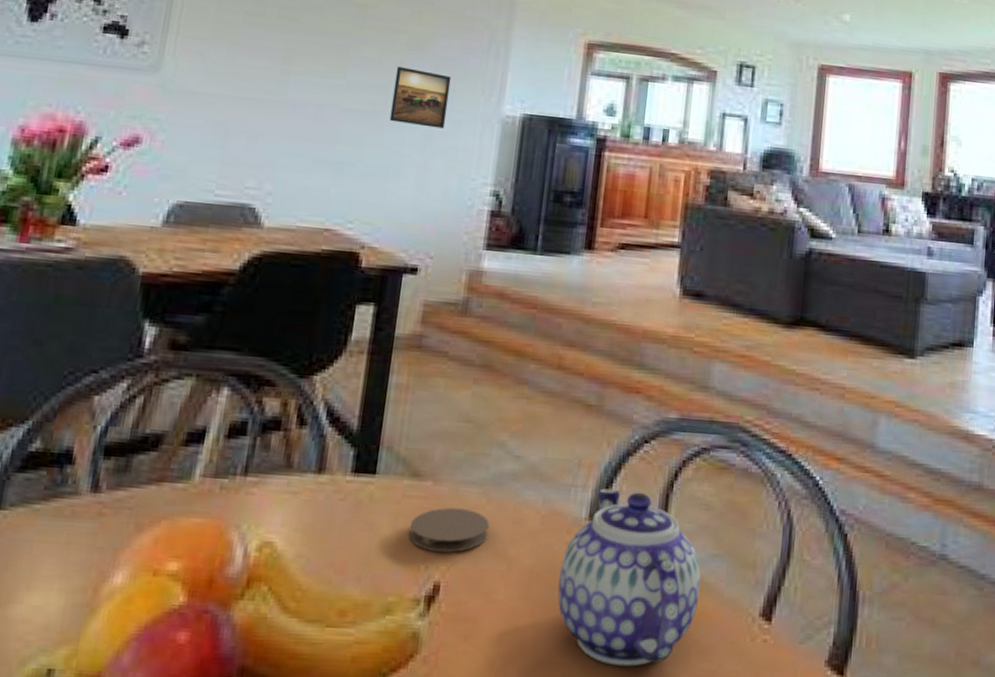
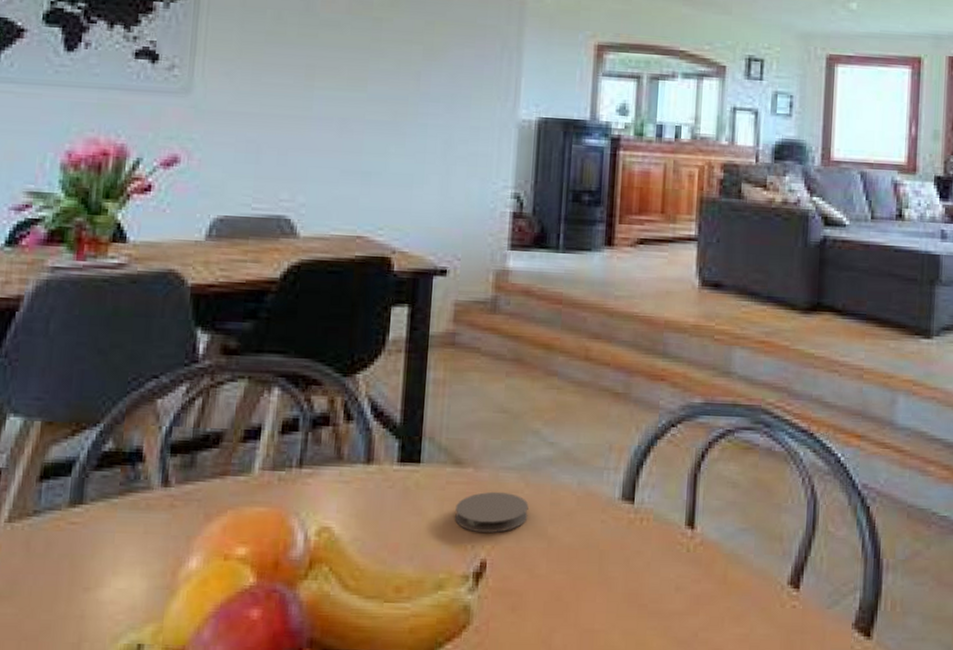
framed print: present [389,66,452,129] -> none [411,77,467,135]
teapot: present [557,488,701,667] -> none [596,470,731,632]

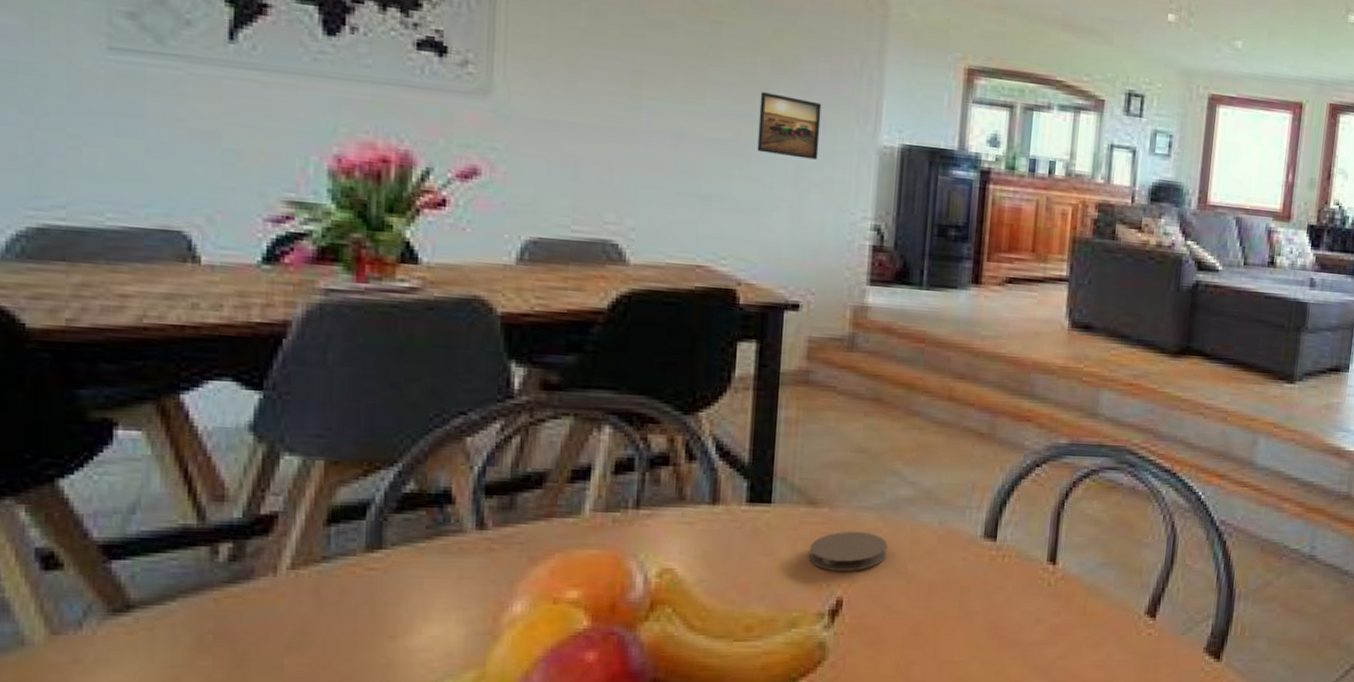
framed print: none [411,77,467,135] -> present [757,92,822,160]

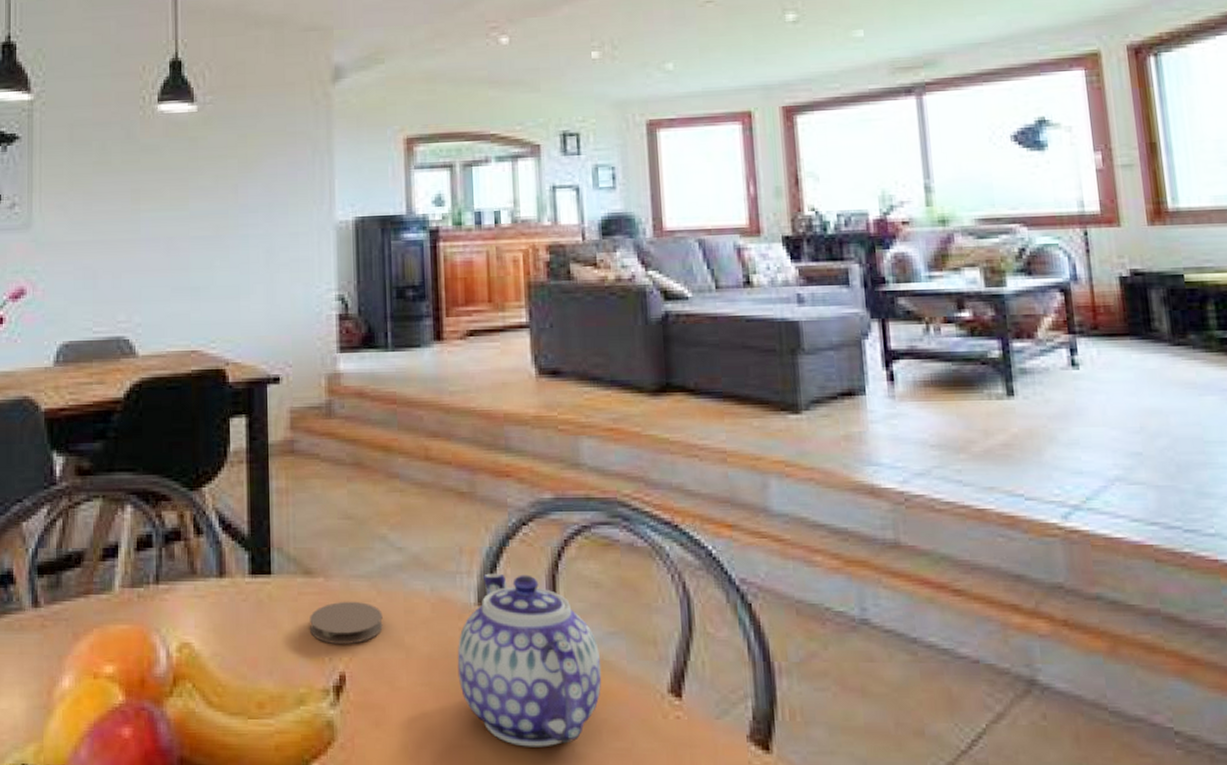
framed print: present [757,92,822,160] -> none [232,190,284,243]
teapot: none [956,509,1091,661] -> present [457,573,602,747]

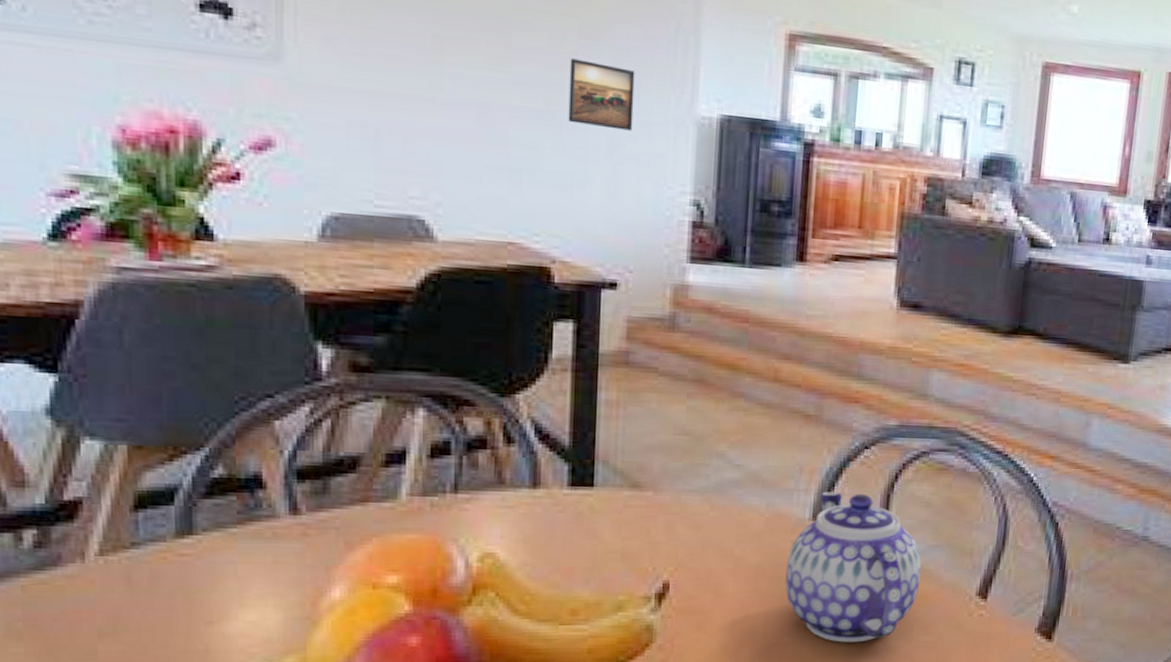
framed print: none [232,190,284,243] -> present [568,58,635,131]
coaster: present [310,601,383,644] -> none [634,514,714,554]

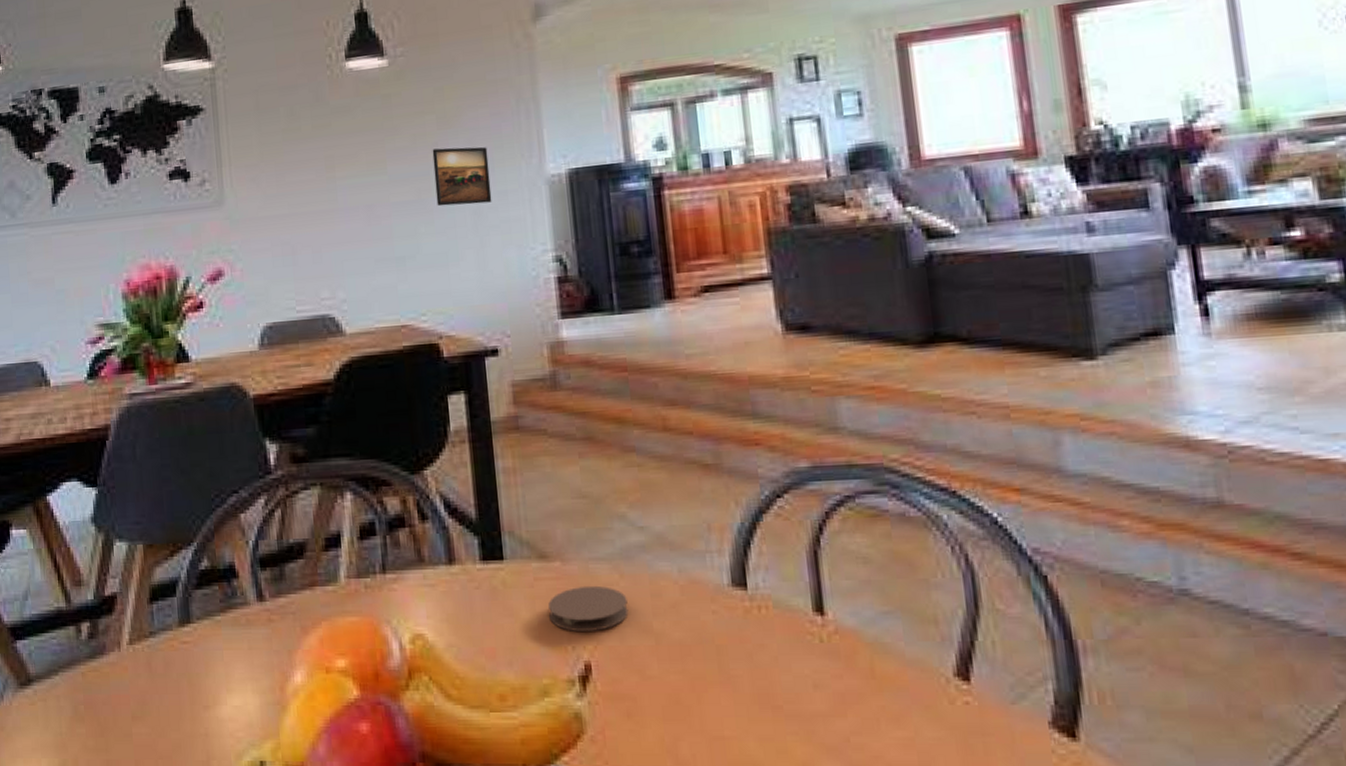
coaster: none [634,514,714,554] -> present [548,585,629,631]
teapot: present [785,491,922,643] -> none [712,551,877,738]

